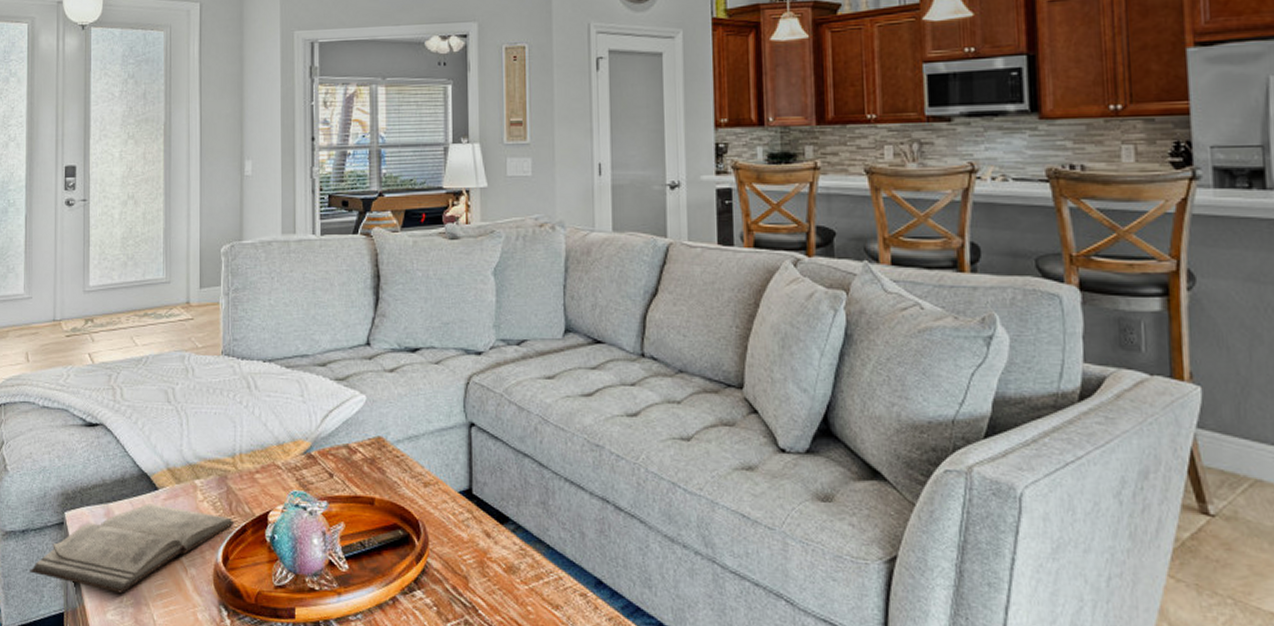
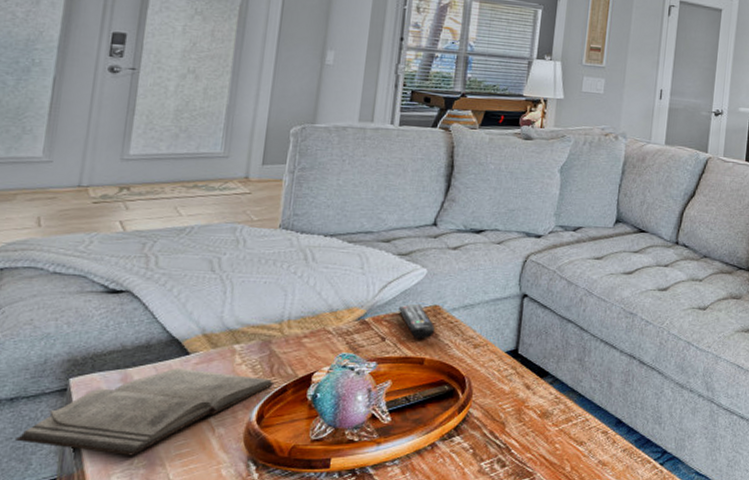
remote control: none [343,435,382,475] -> present [399,303,436,339]

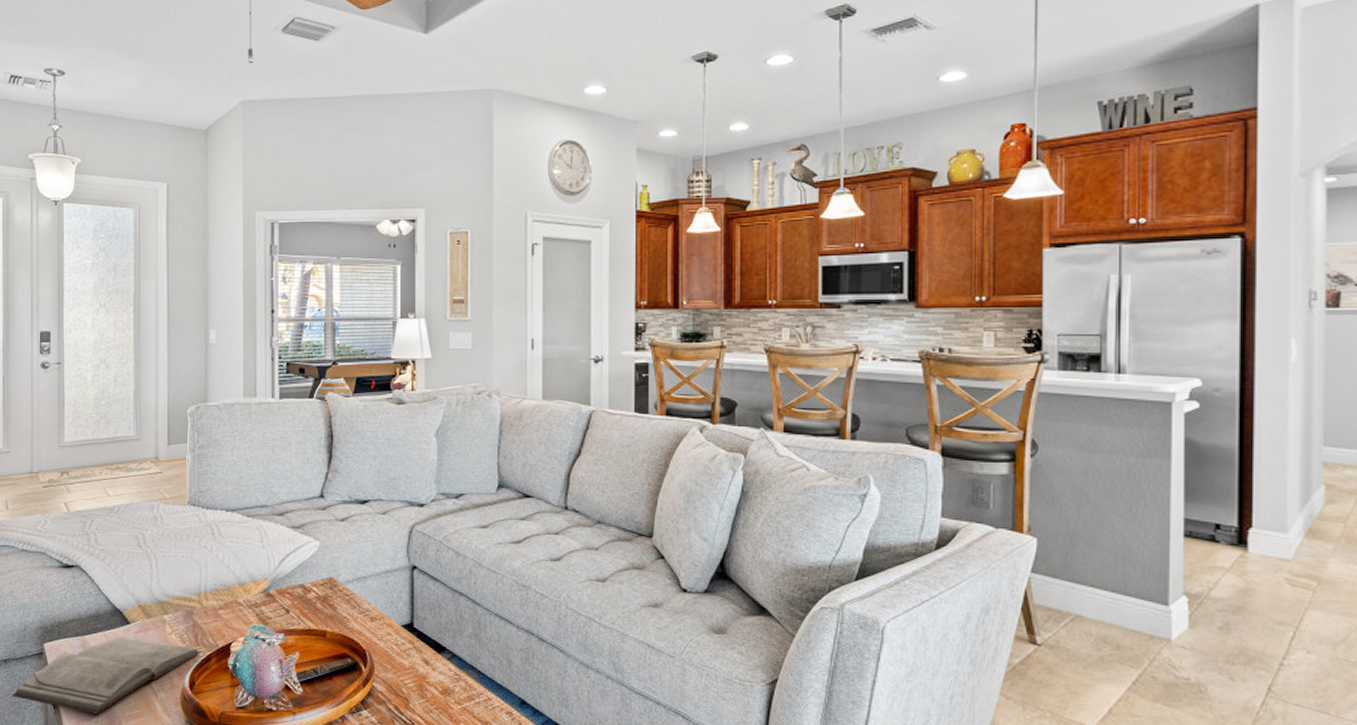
remote control: present [399,303,436,339] -> none [298,576,333,611]

